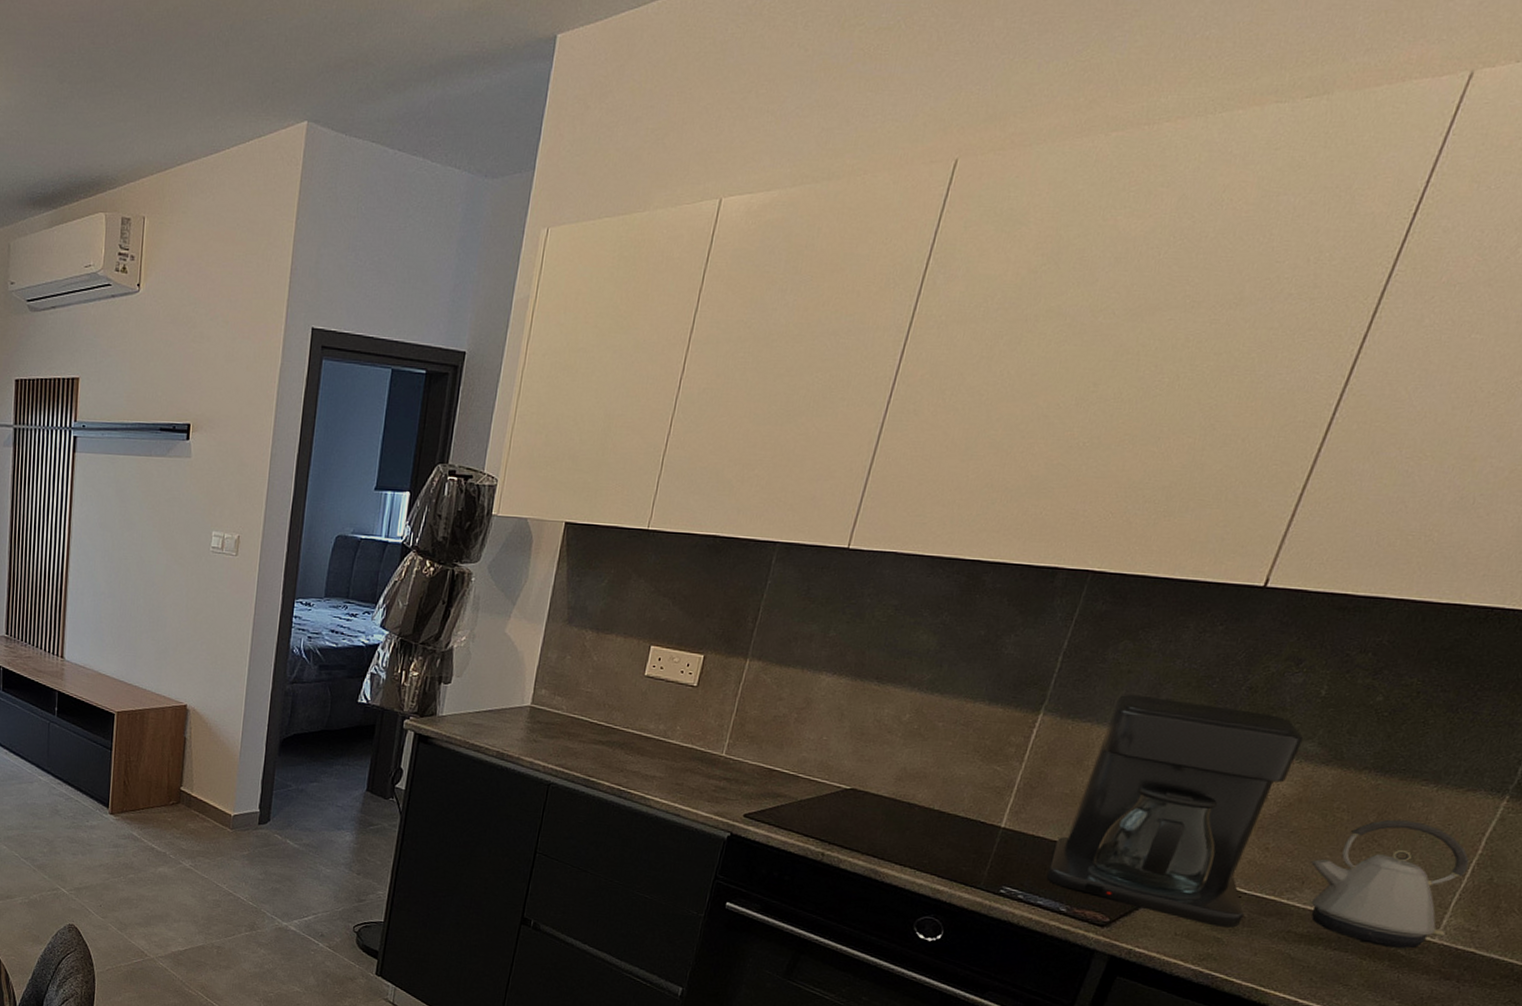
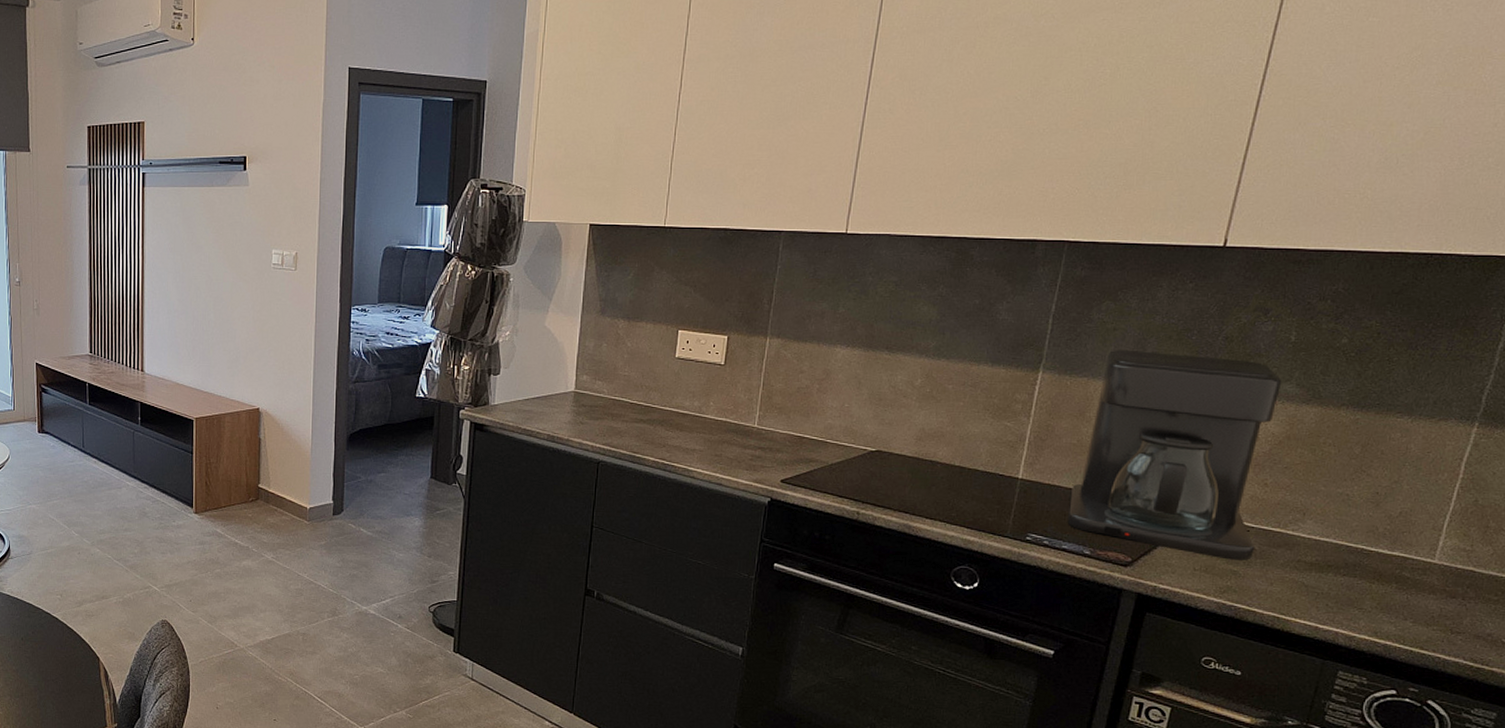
kettle: present [1311,819,1470,949] -> none [1308,450,1454,571]

